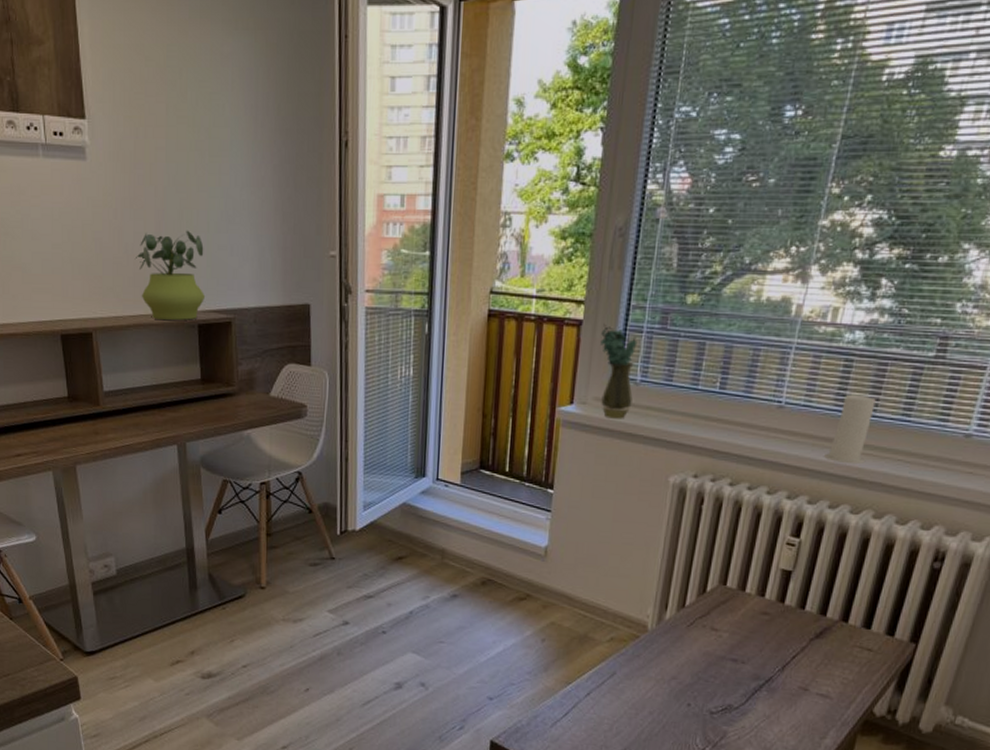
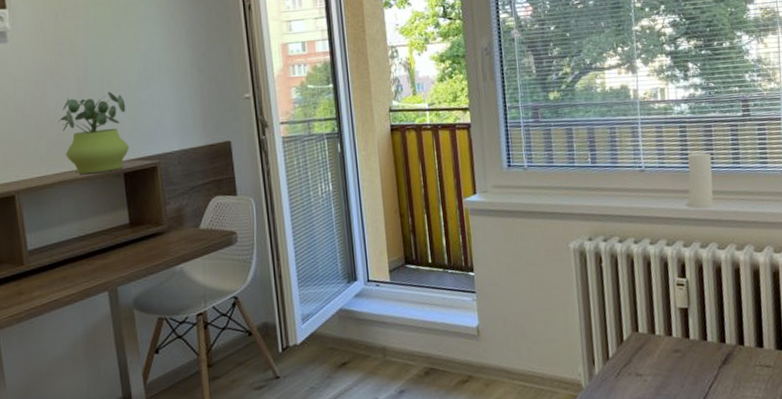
vase: present [600,323,638,419] -> none [487,124,525,202]

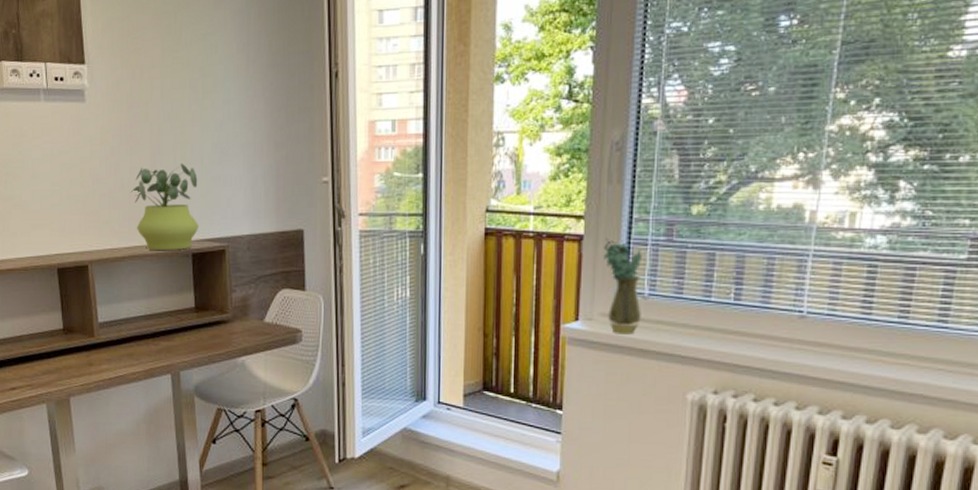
vase: none [487,124,525,202] -> present [603,237,643,335]
candle: present [685,152,718,209] -> none [854,301,907,376]

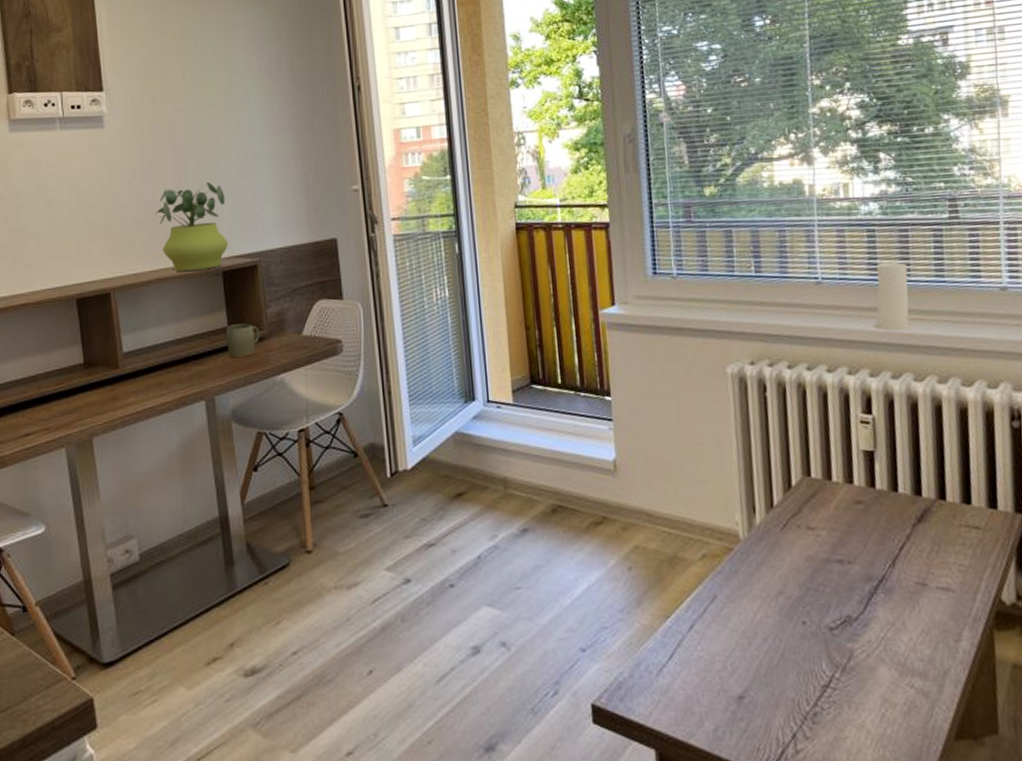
mug: none [193,304,224,337] -> present [226,322,260,358]
vase: present [603,237,643,335] -> none [629,223,674,316]
candle: none [854,301,907,376] -> present [872,261,915,332]

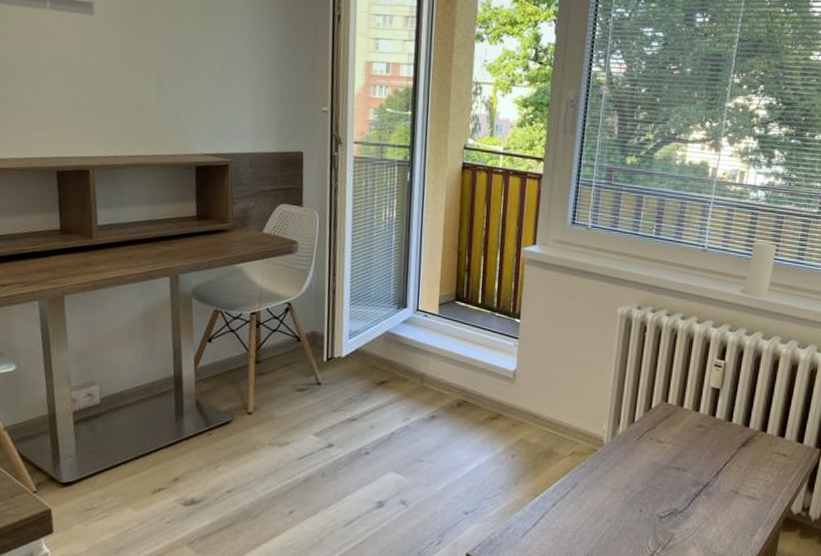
potted plant: present [154,181,229,272] -> none [136,81,205,162]
mug: present [226,322,260,358] -> none [193,214,225,244]

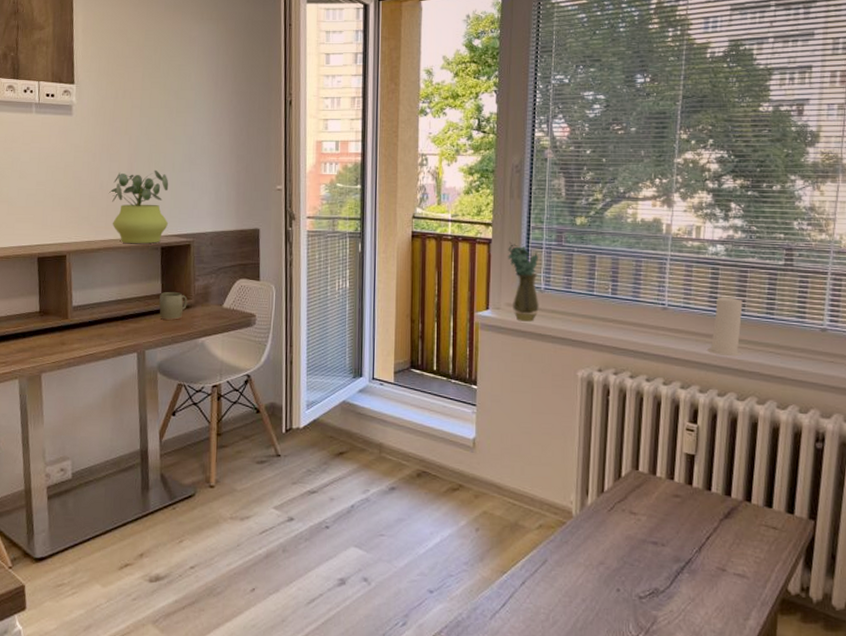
potted plant: none [136,81,205,162] -> present [108,169,169,244]
mug: none [193,214,225,244] -> present [159,291,188,320]
vase: none [557,178,588,259] -> present [508,241,539,322]

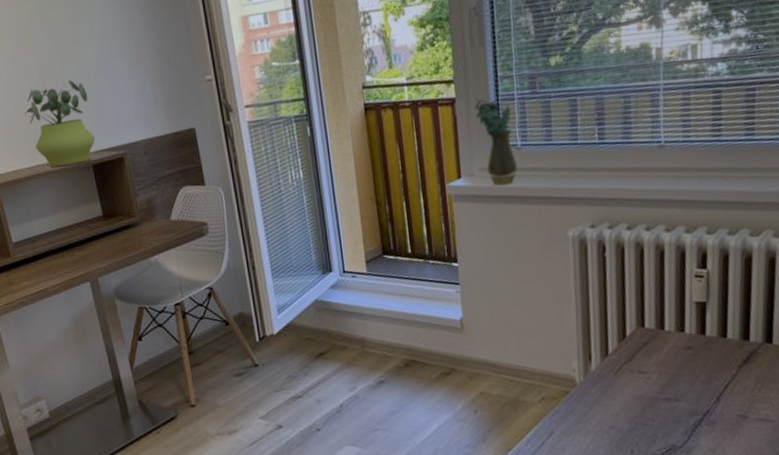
mug: present [159,291,188,320] -> none [101,211,133,243]
candle: present [706,297,743,357] -> none [712,121,755,190]

